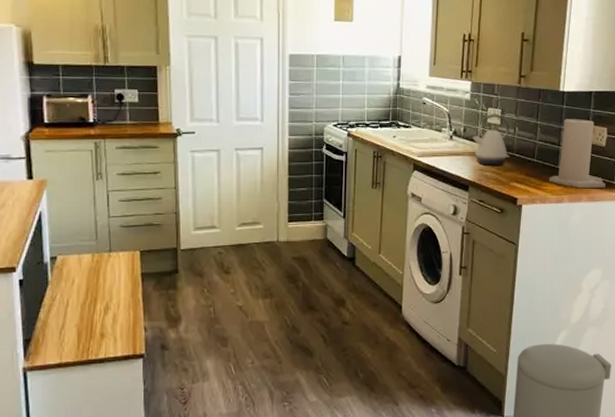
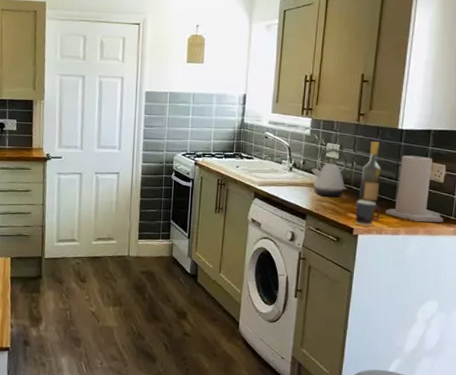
mug: none [517,168,544,195] -> present [354,200,380,226]
bottle: none [522,105,544,179] -> present [359,142,381,211]

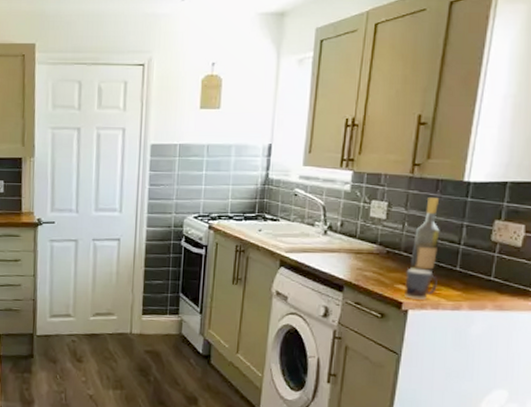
kettle: present [312,149,348,197] -> none [351,207,397,265]
paper towel: present [386,155,443,223] -> none [444,214,519,297]

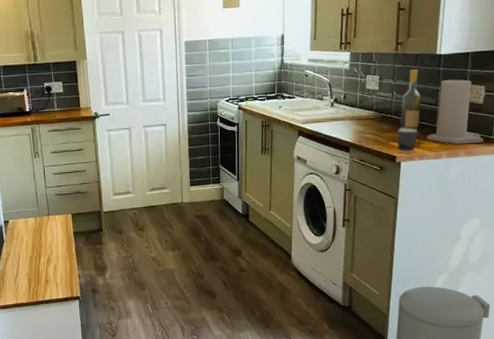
paper towel: none [444,214,519,297] -> present [427,79,484,145]

